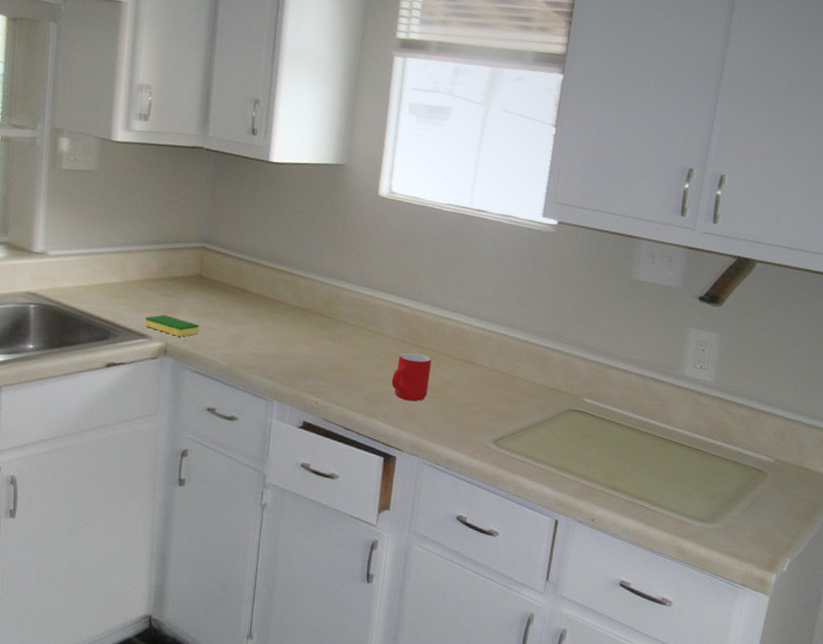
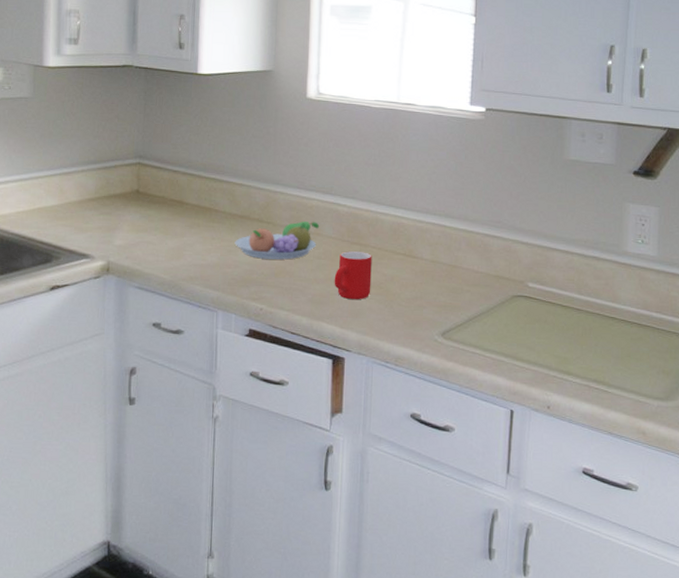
dish sponge: present [144,314,200,337] -> none [86,233,140,254]
fruit bowl: none [295,319,382,356] -> present [235,221,320,260]

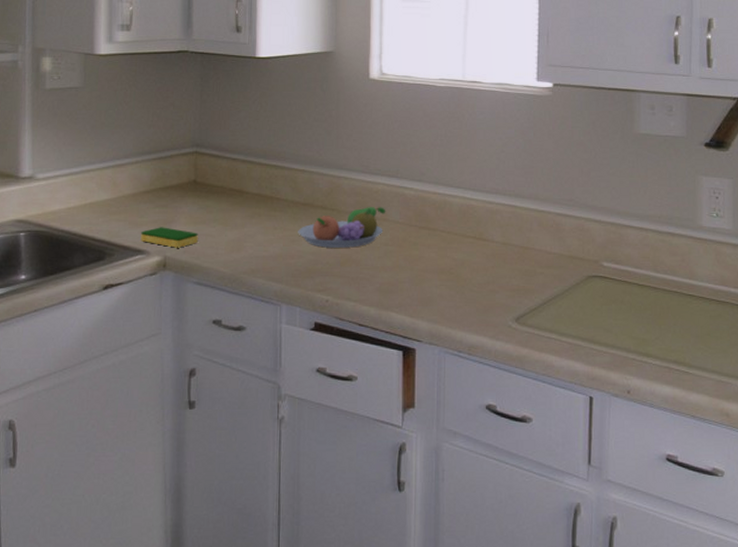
dish sponge: none [86,233,140,254] -> present [141,227,198,248]
mug: present [334,251,372,300] -> none [402,236,441,287]

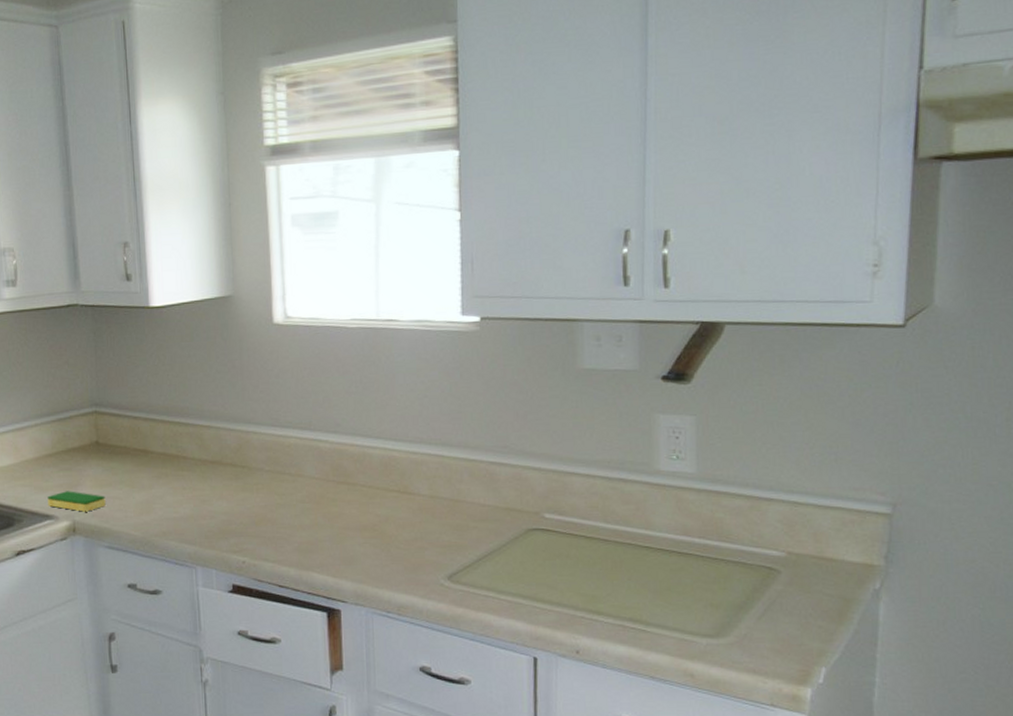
fruit bowl: present [298,207,386,248] -> none [208,462,301,507]

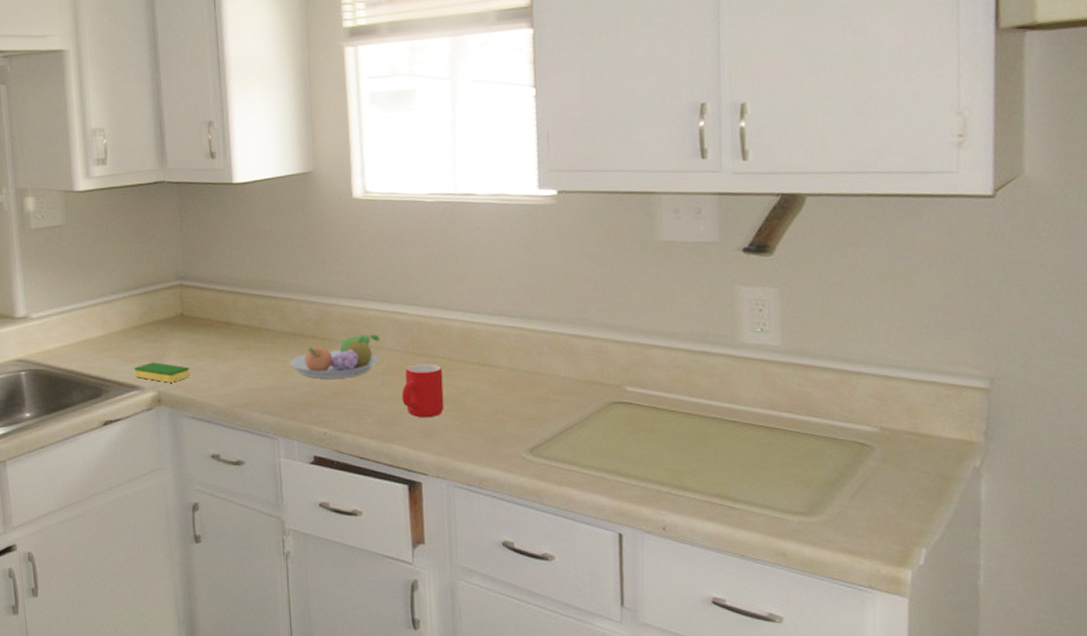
fruit bowl: none [208,462,301,507] -> present [289,334,381,379]
mug: none [321,491,364,546] -> present [402,364,444,418]

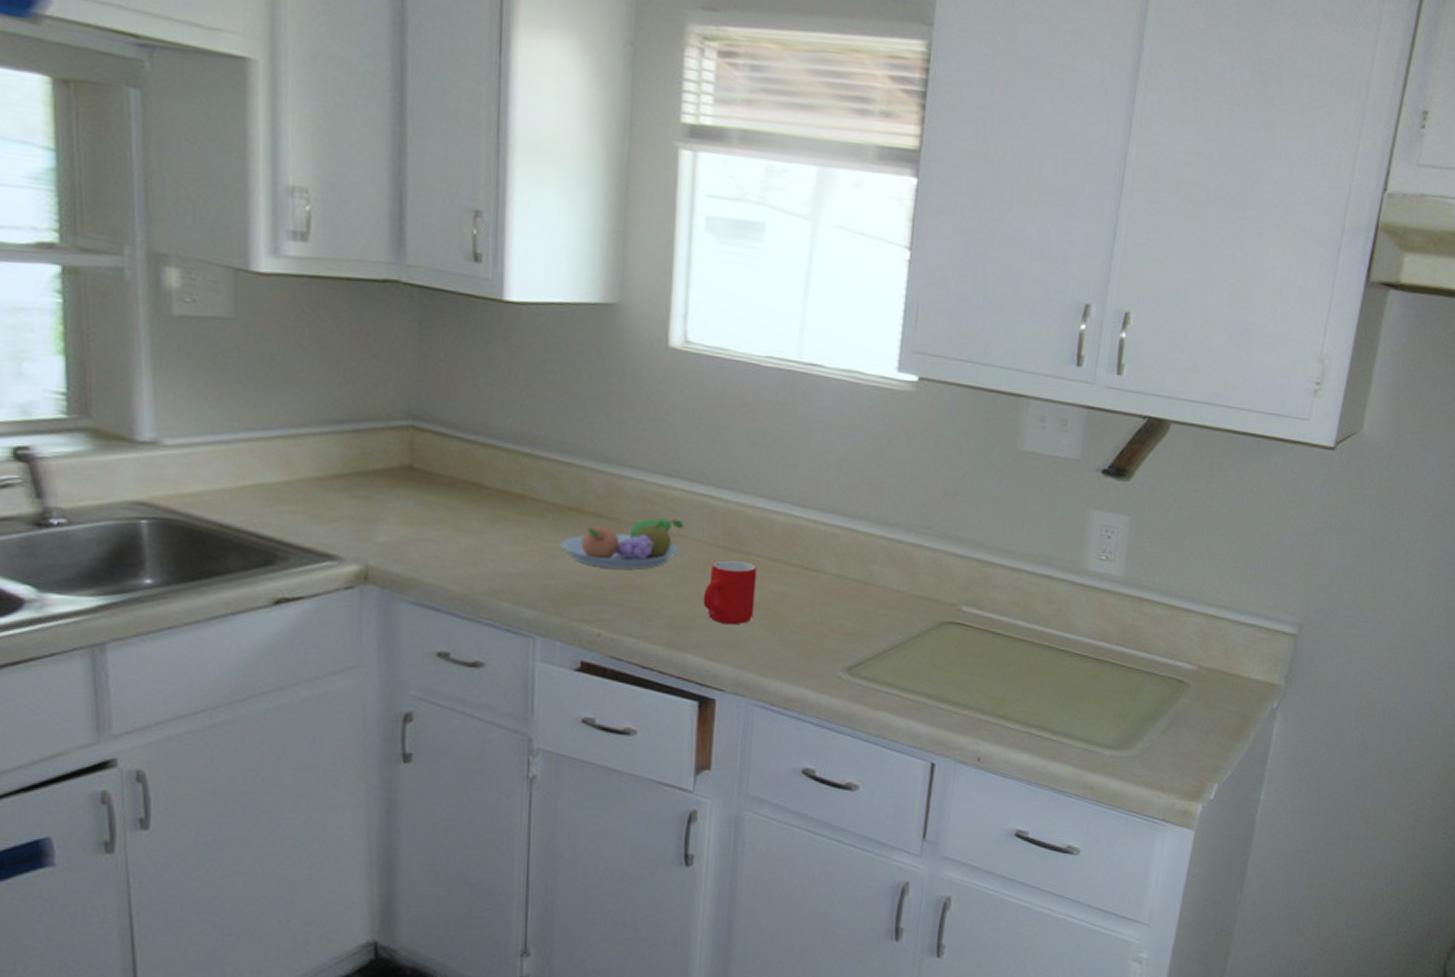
dish sponge: present [134,362,190,383] -> none [329,525,416,555]

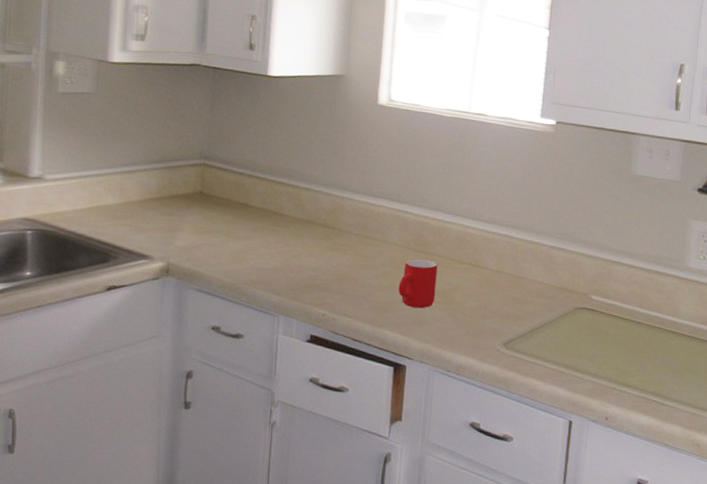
fruit bowl: present [560,518,685,570] -> none [299,228,386,266]

